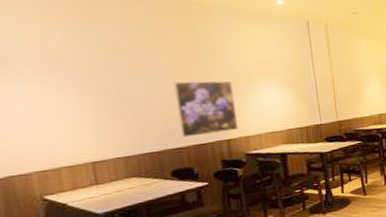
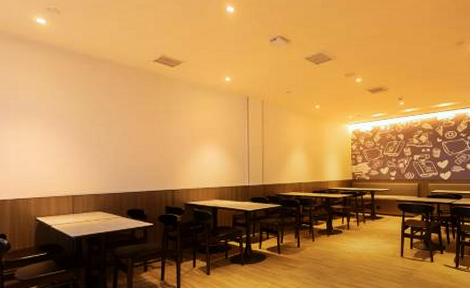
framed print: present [173,80,239,138] -> none [138,138,182,184]

